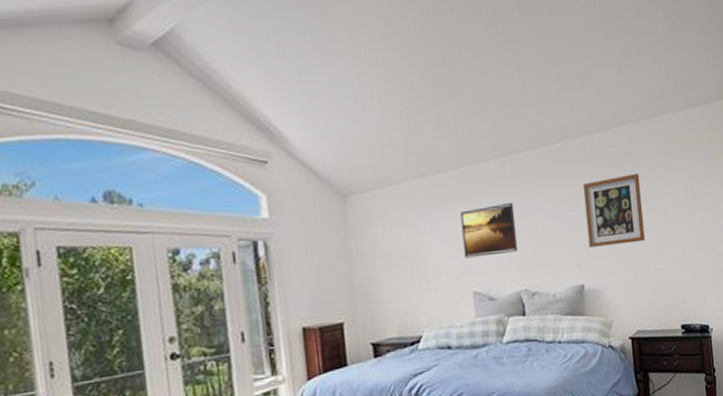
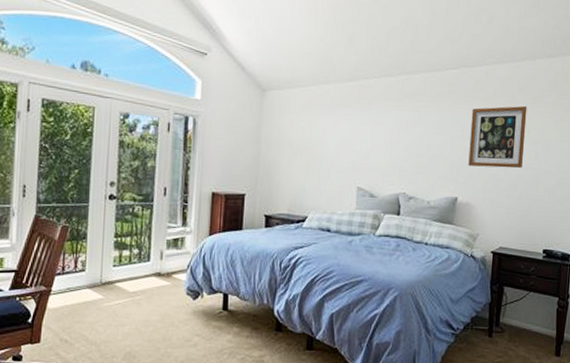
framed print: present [460,202,518,259] -> none [355,115,406,159]

